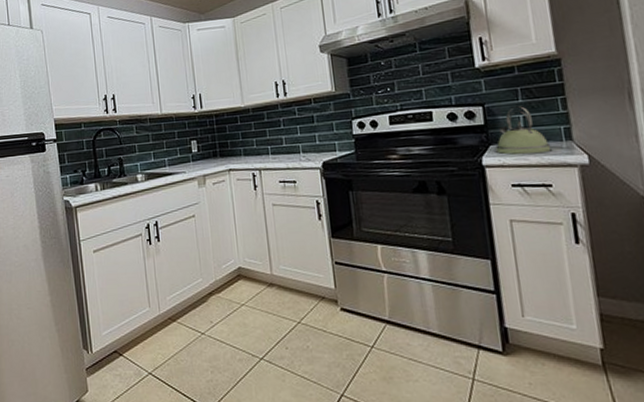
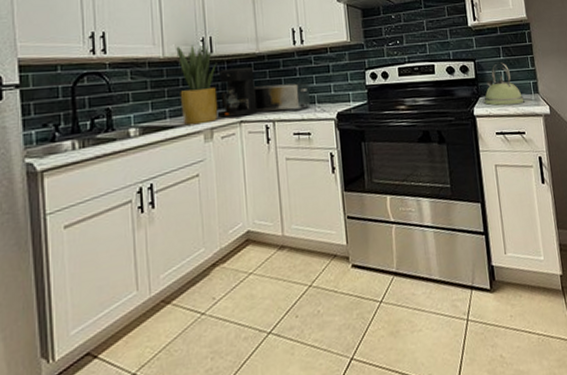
planter: none [170,100,210,173] -> present [174,44,218,125]
coffee maker: none [208,120,245,167] -> present [217,68,258,118]
toaster: none [240,133,295,162] -> present [253,82,310,113]

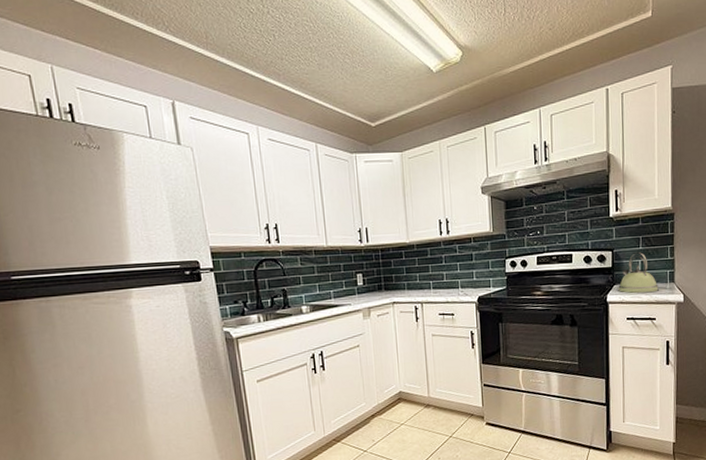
planter: present [174,44,218,125] -> none [336,234,374,305]
coffee maker: present [217,68,258,118] -> none [373,256,408,300]
toaster: present [253,82,310,113] -> none [404,269,454,295]

